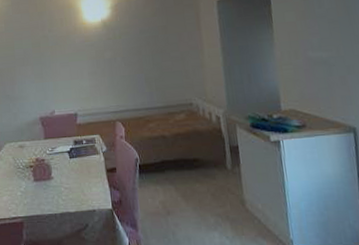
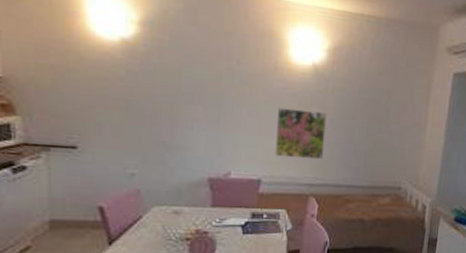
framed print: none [81,53,122,94] -> present [274,107,327,160]

